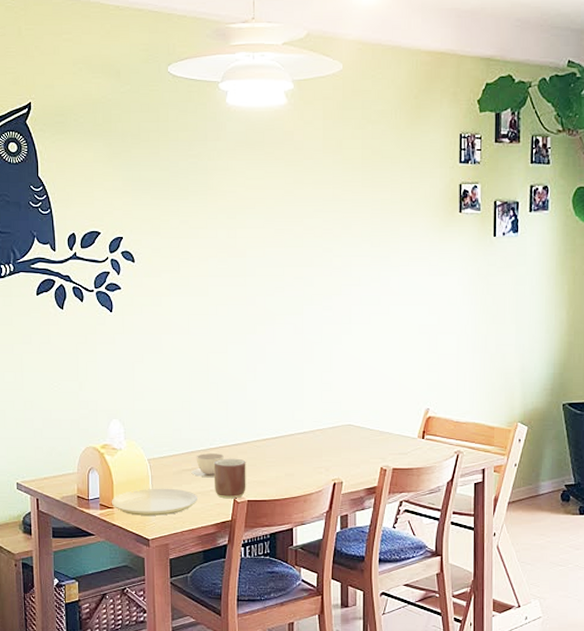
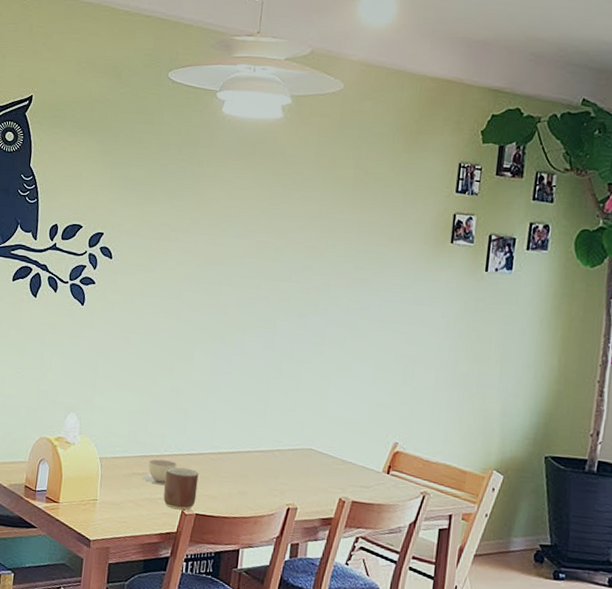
plate: present [111,488,197,516] -> none [57,487,145,518]

